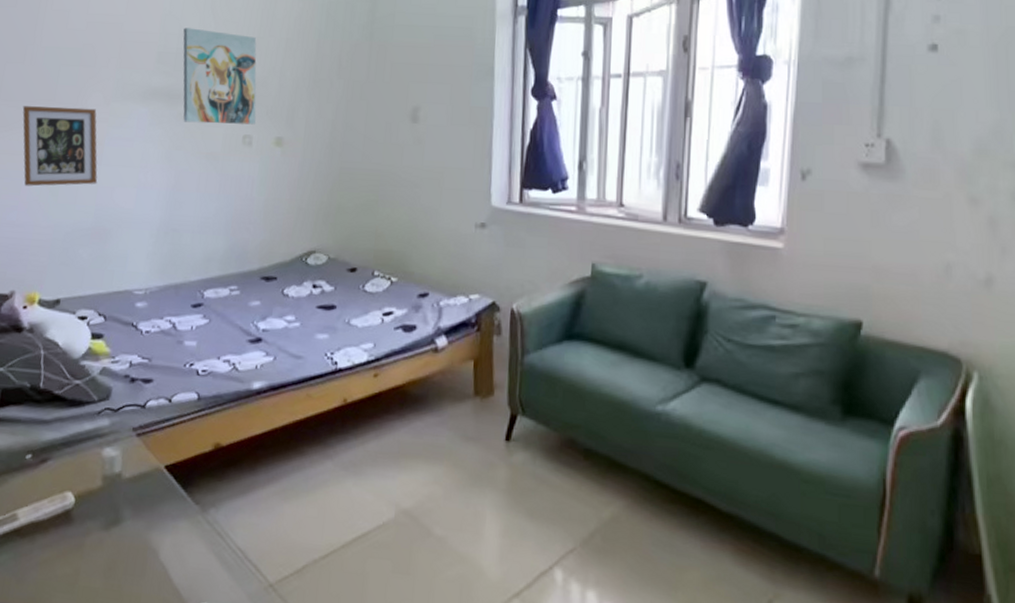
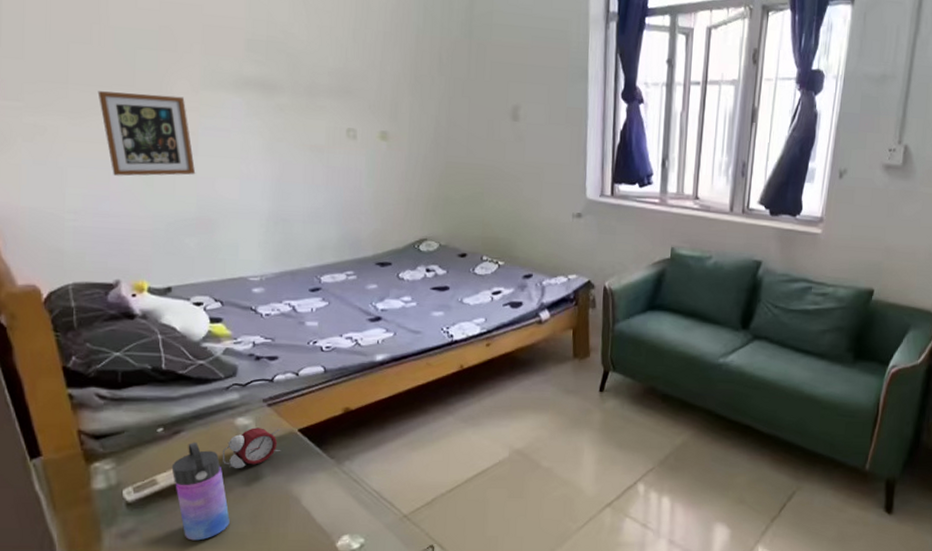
water bottle: none [33,472,84,593] -> present [171,441,230,541]
alarm clock: none [84,460,146,508] -> present [222,427,281,468]
wall art: present [183,28,257,125] -> none [272,14,359,119]

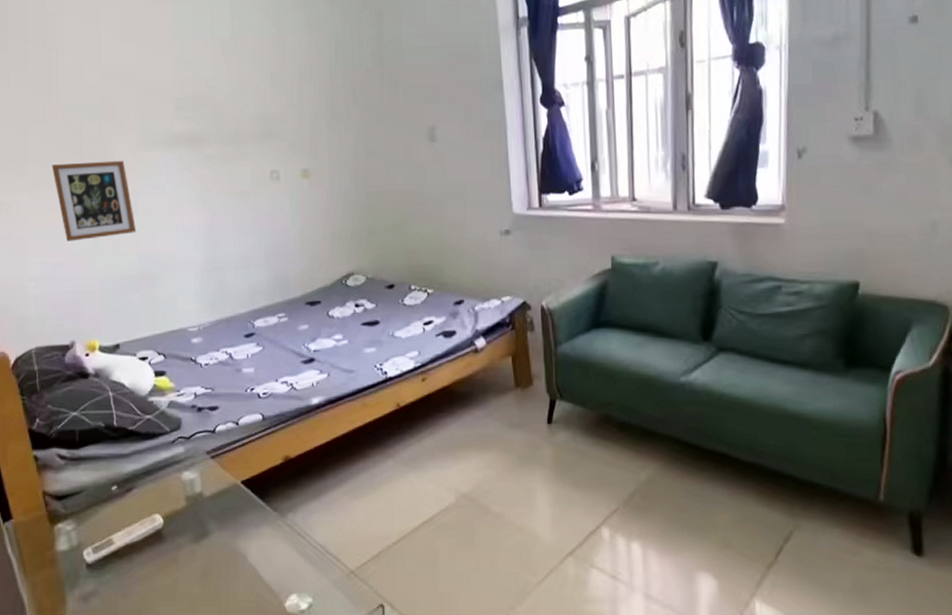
water bottle: present [171,441,230,541] -> none [126,498,181,603]
alarm clock: present [222,427,281,468] -> none [171,481,226,525]

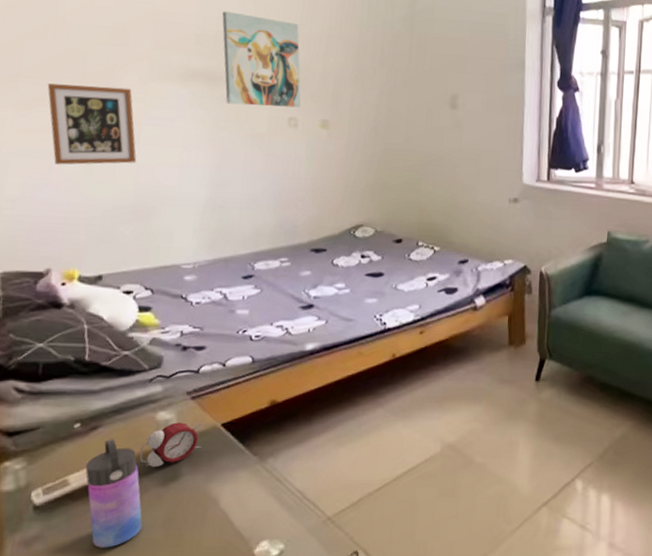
water bottle: none [126,498,181,603] -> present [85,438,143,548]
alarm clock: none [171,481,226,525] -> present [139,422,202,467]
wall art: none [197,71,280,164] -> present [222,11,301,108]

